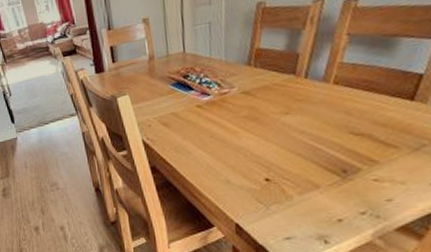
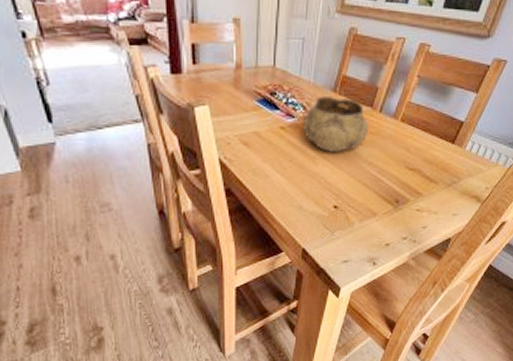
decorative bowl: none [219,69,295,124] -> present [303,95,369,152]

